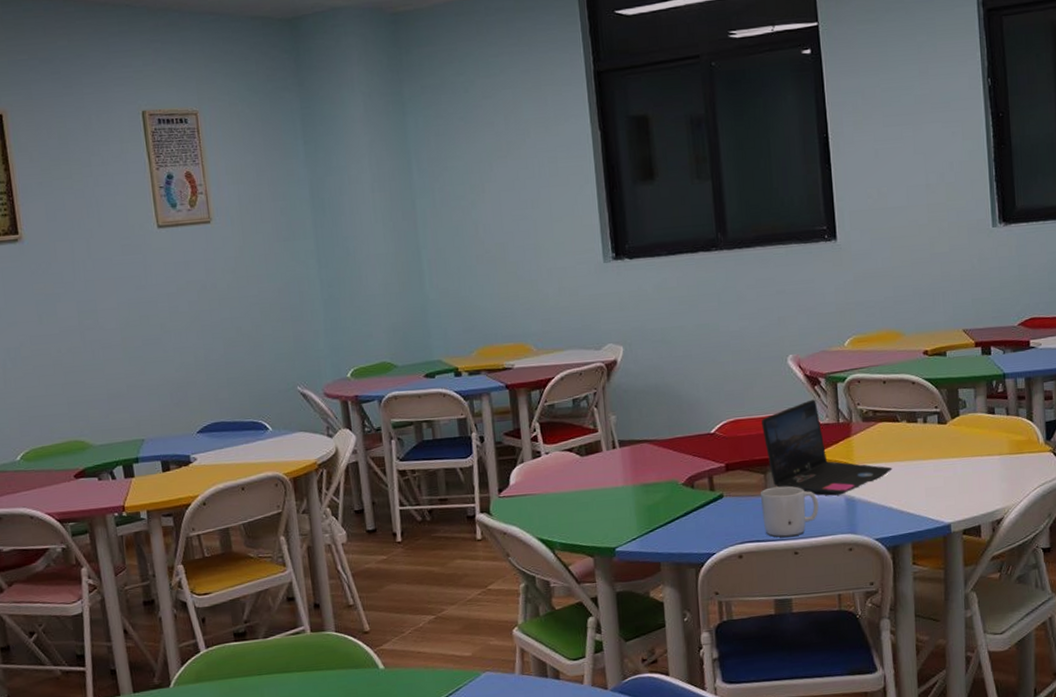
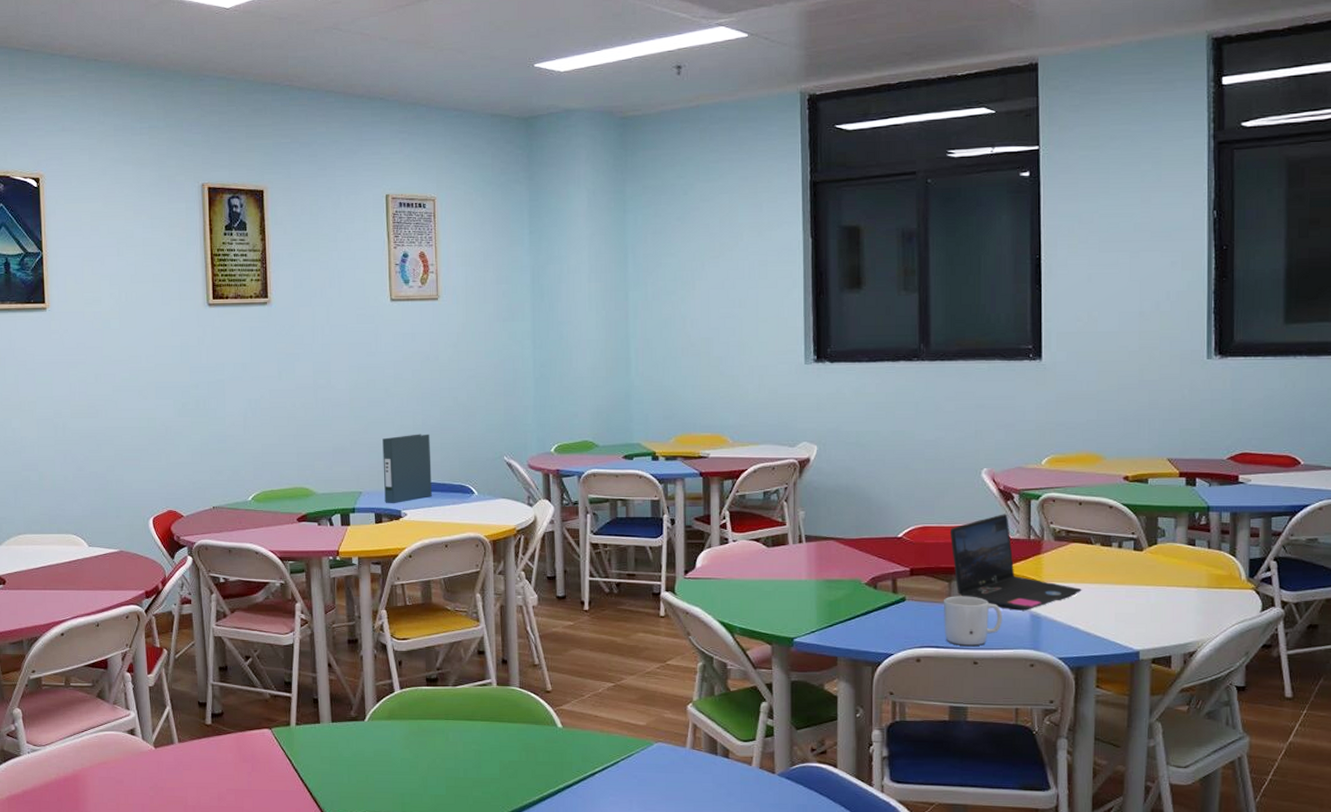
binder: none [162,369,223,450] -> present [382,434,432,504]

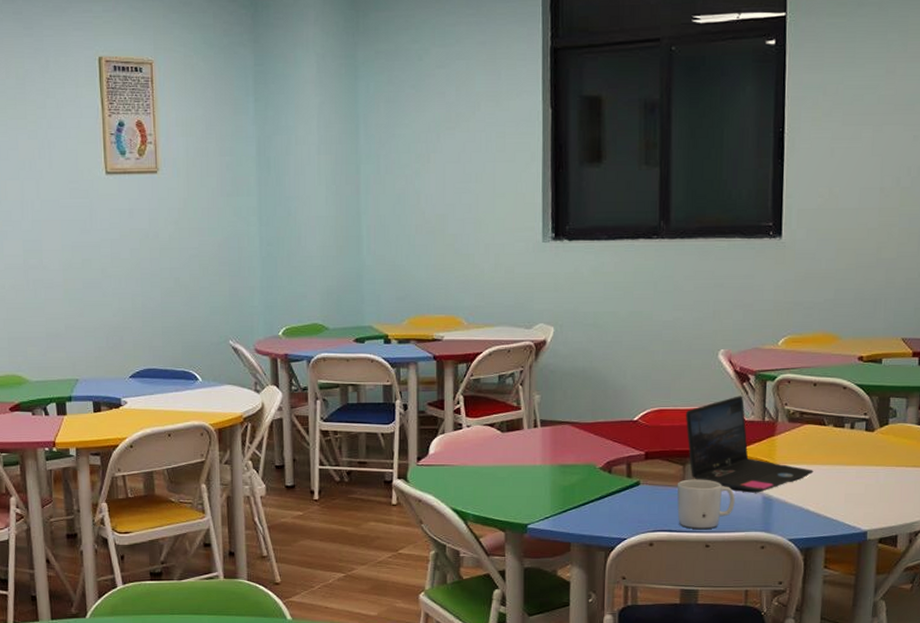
binder: present [382,434,432,504] -> none [100,317,153,392]

